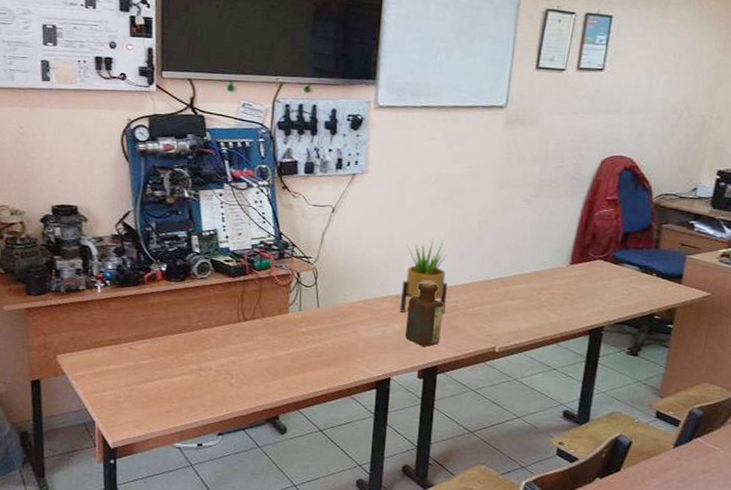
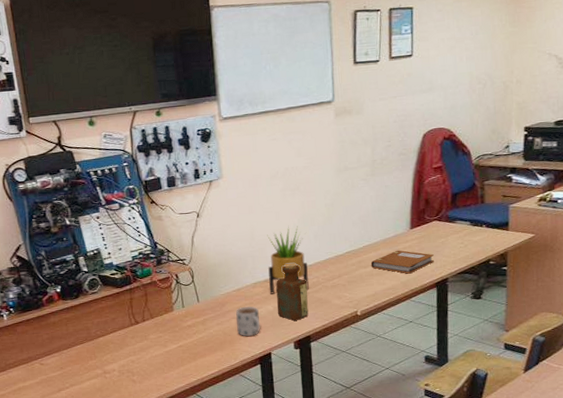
mug: none [356,321,384,356] -> present [236,306,261,337]
notebook: none [519,285,592,315] -> present [370,250,434,274]

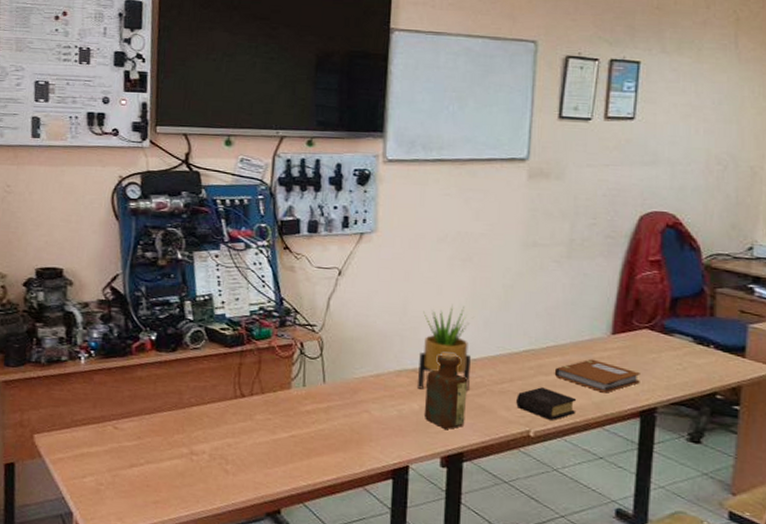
mug: present [236,306,261,337] -> none [369,398,400,440]
book: none [345,277,389,301] -> present [516,387,577,420]

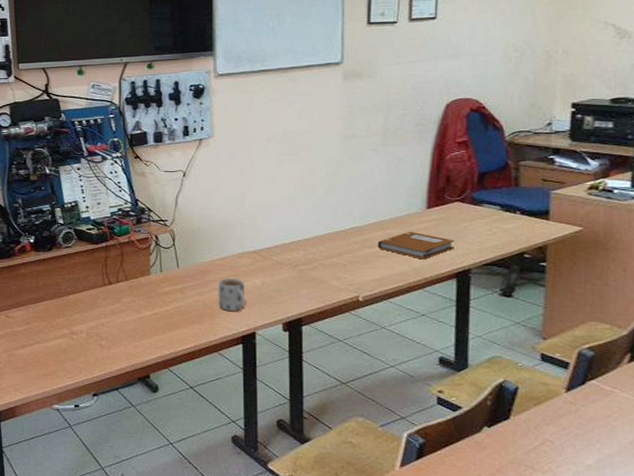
mug: none [369,398,400,440] -> present [219,277,246,312]
potted plant: present [418,305,471,391] -> none [258,194,303,267]
bottle: present [424,352,467,429] -> none [265,234,301,299]
book: present [516,387,577,420] -> none [345,259,399,286]

